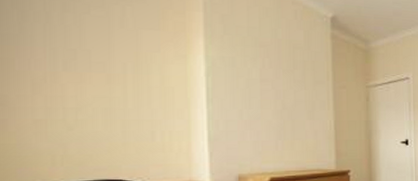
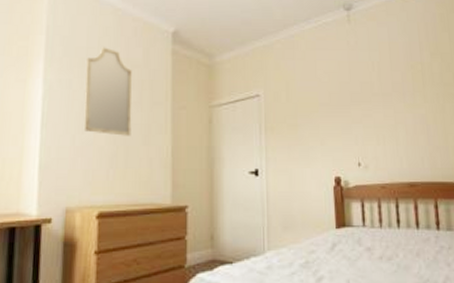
home mirror: none [248,27,297,111] -> present [83,47,132,136]

